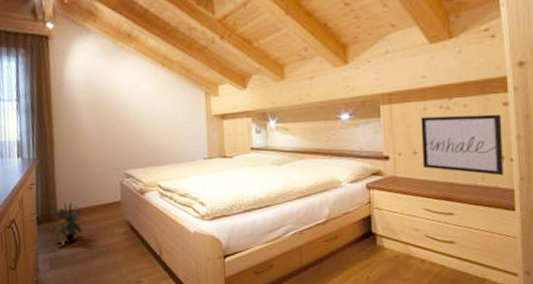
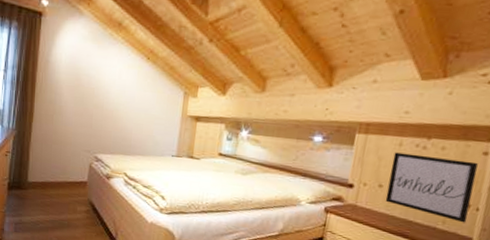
potted plant: present [51,202,87,244] -> none [19,174,54,212]

